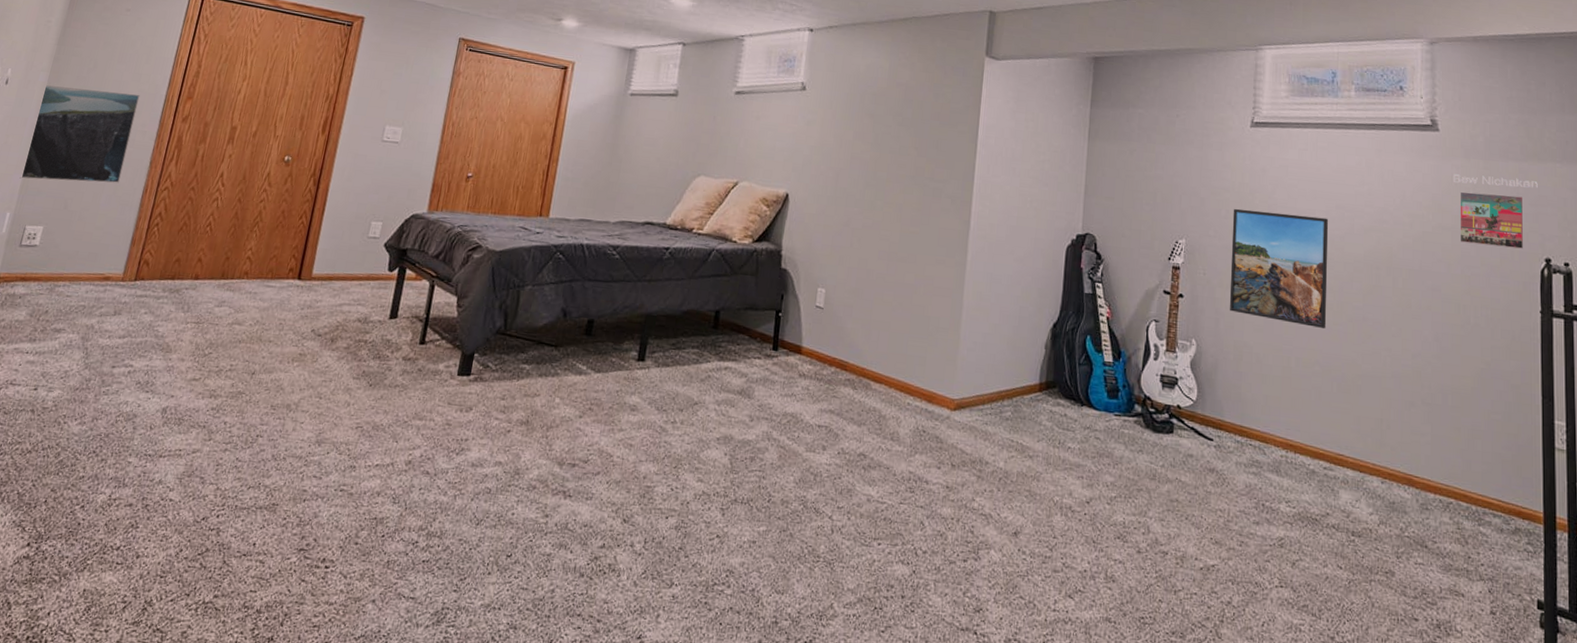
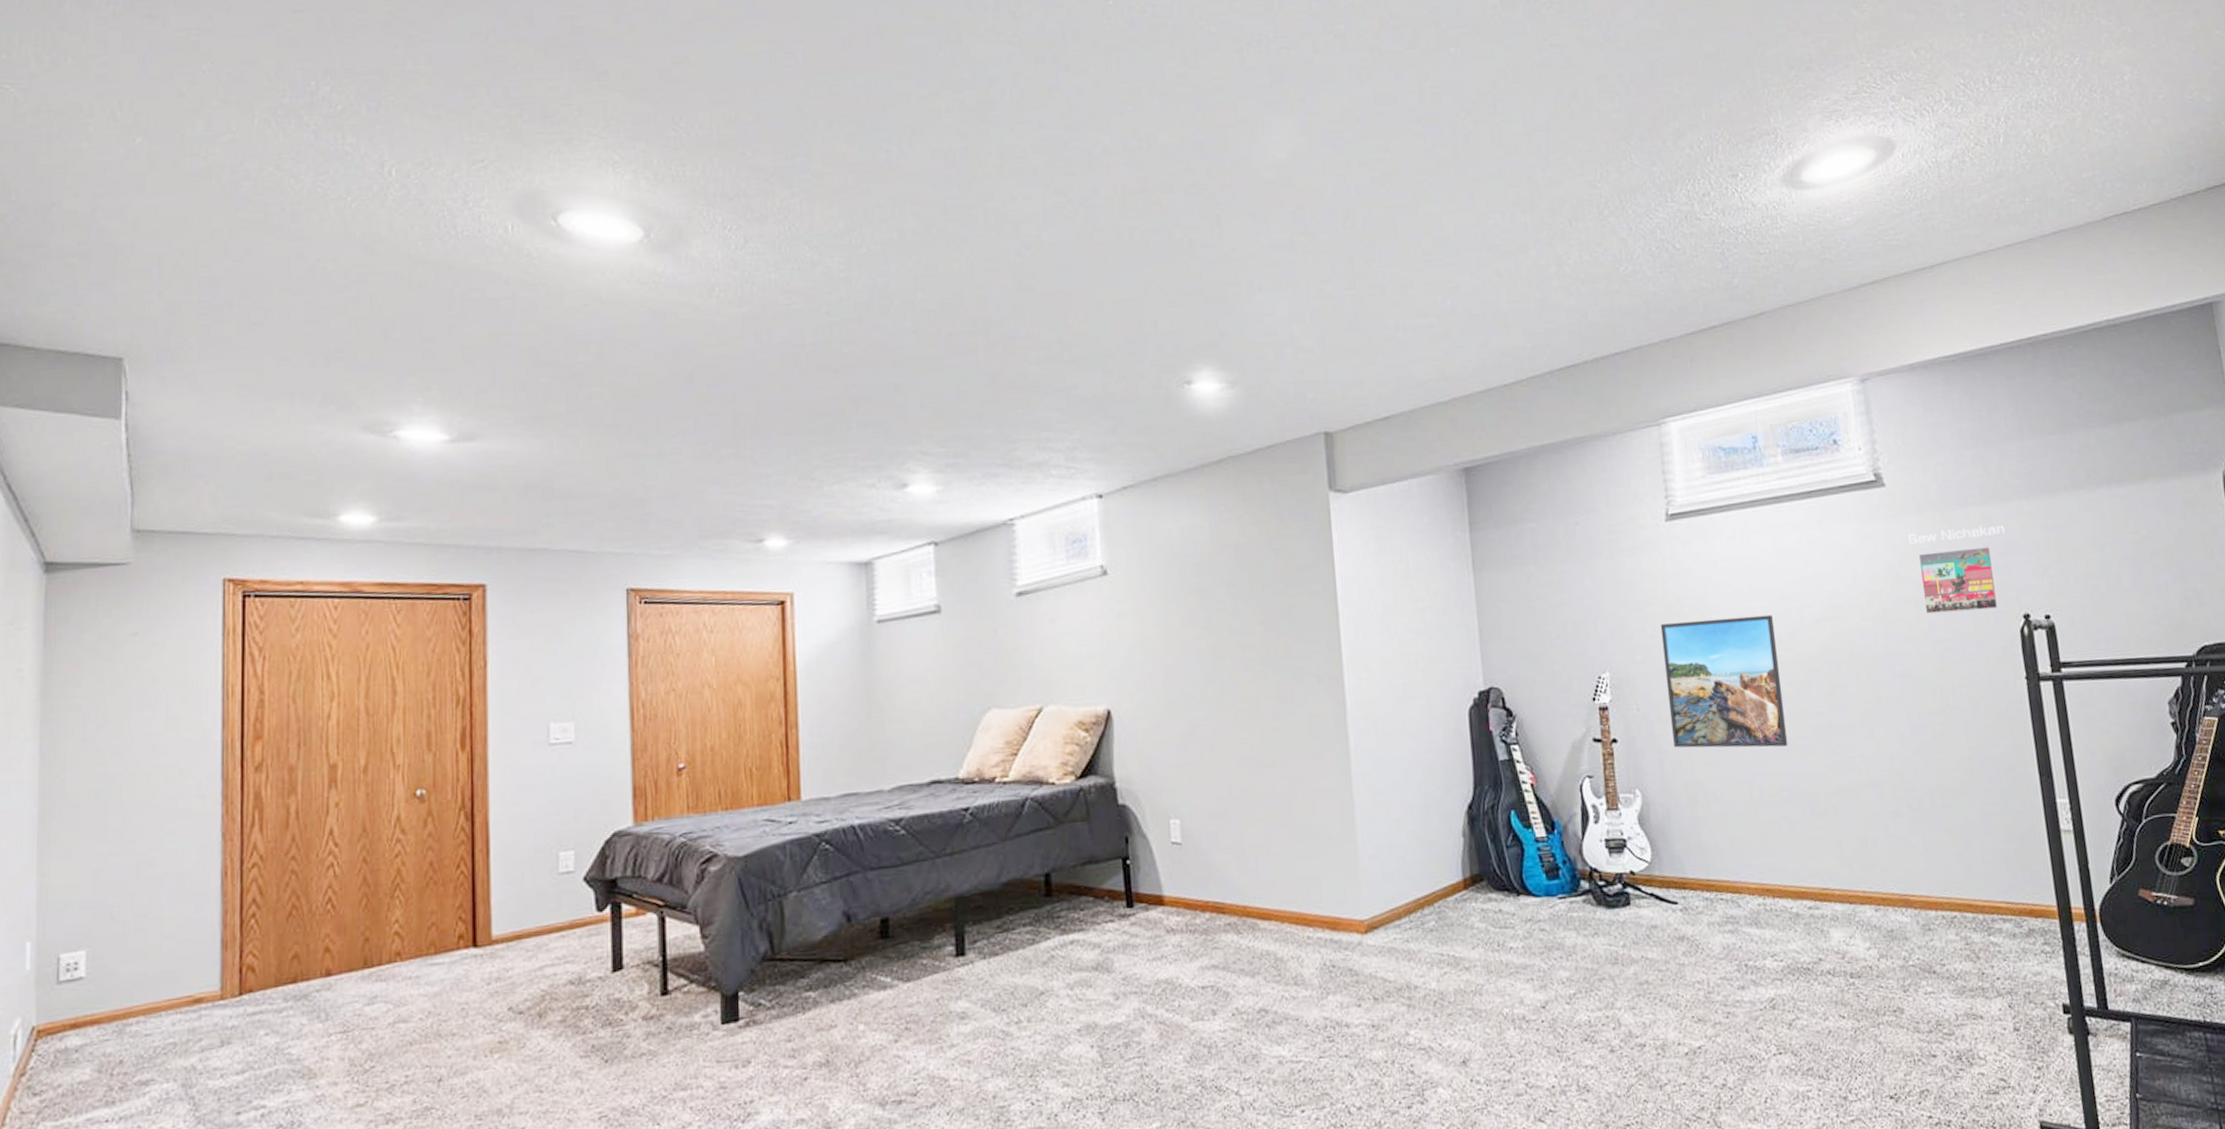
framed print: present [19,85,140,183] -> none [32,746,184,893]

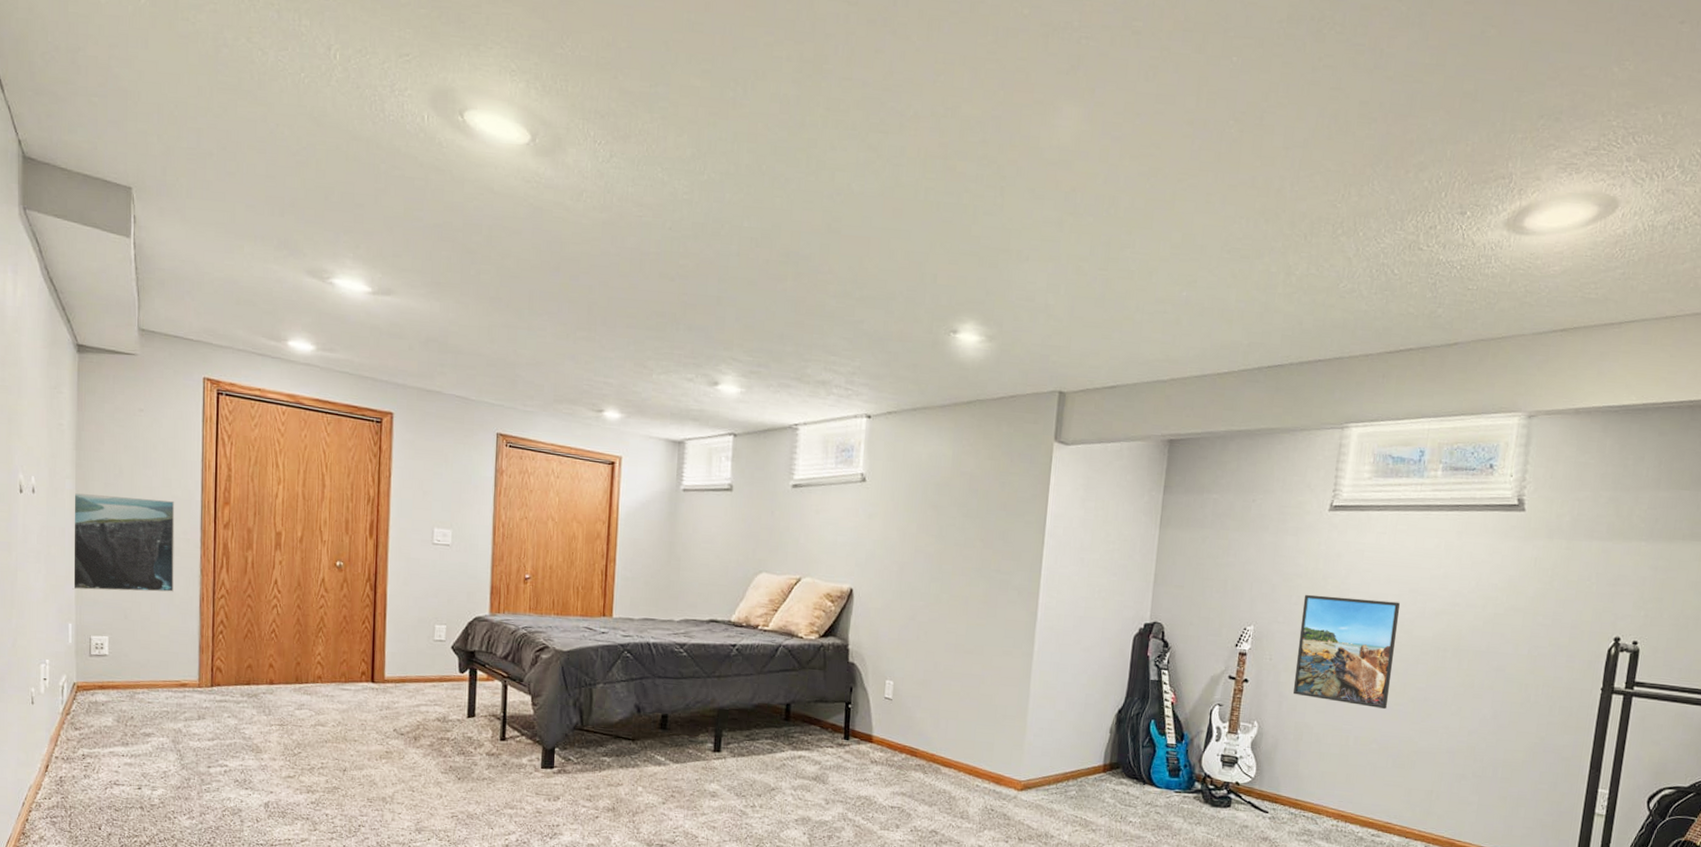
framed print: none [32,746,184,893] -> present [72,493,175,592]
album cover: present [1908,526,2005,614] -> none [1532,555,1619,629]

